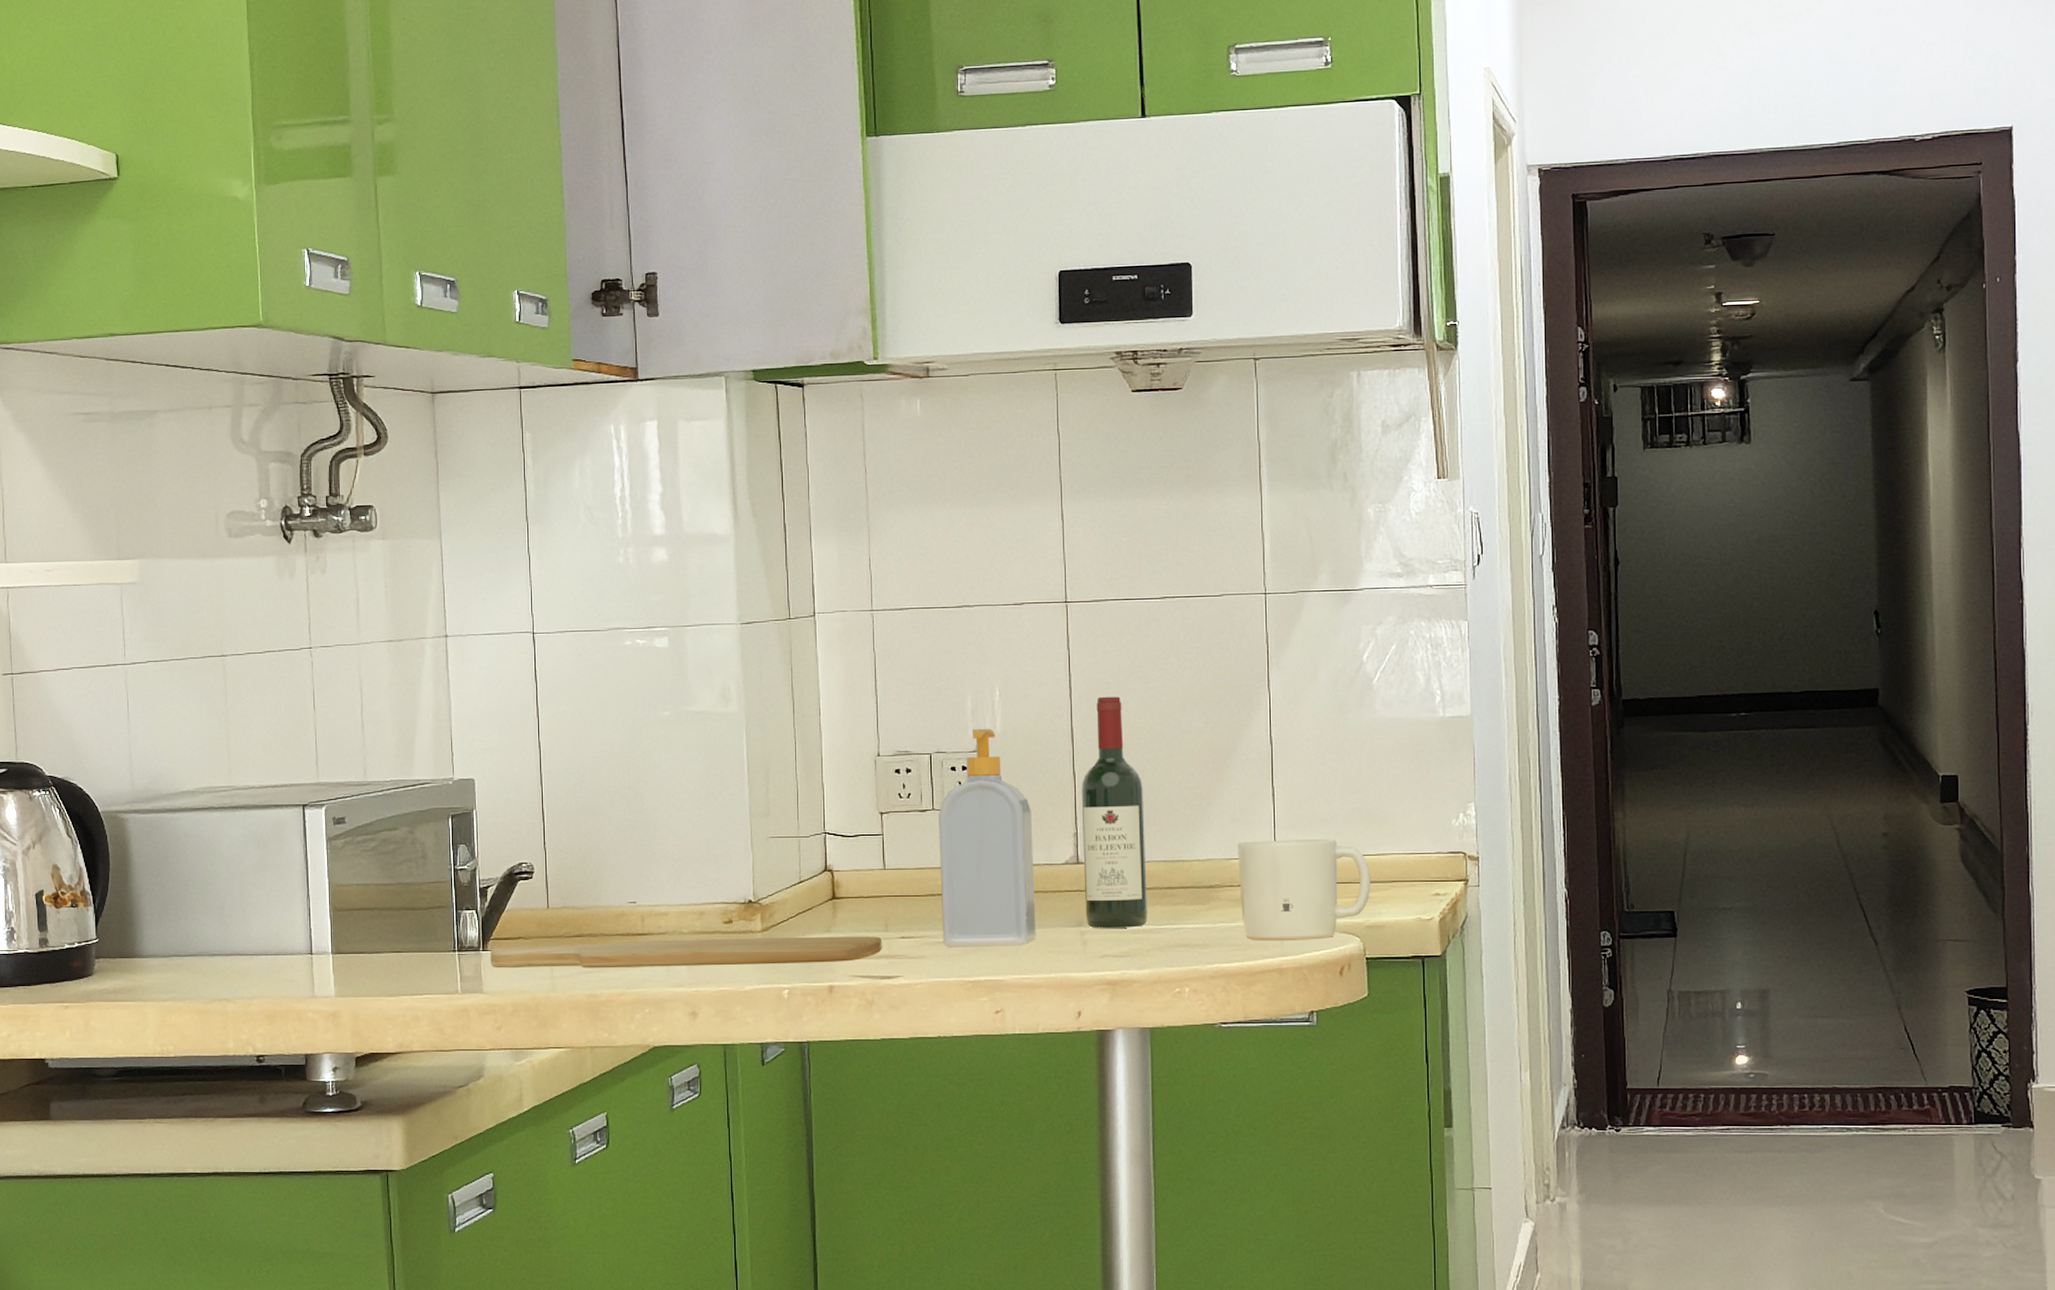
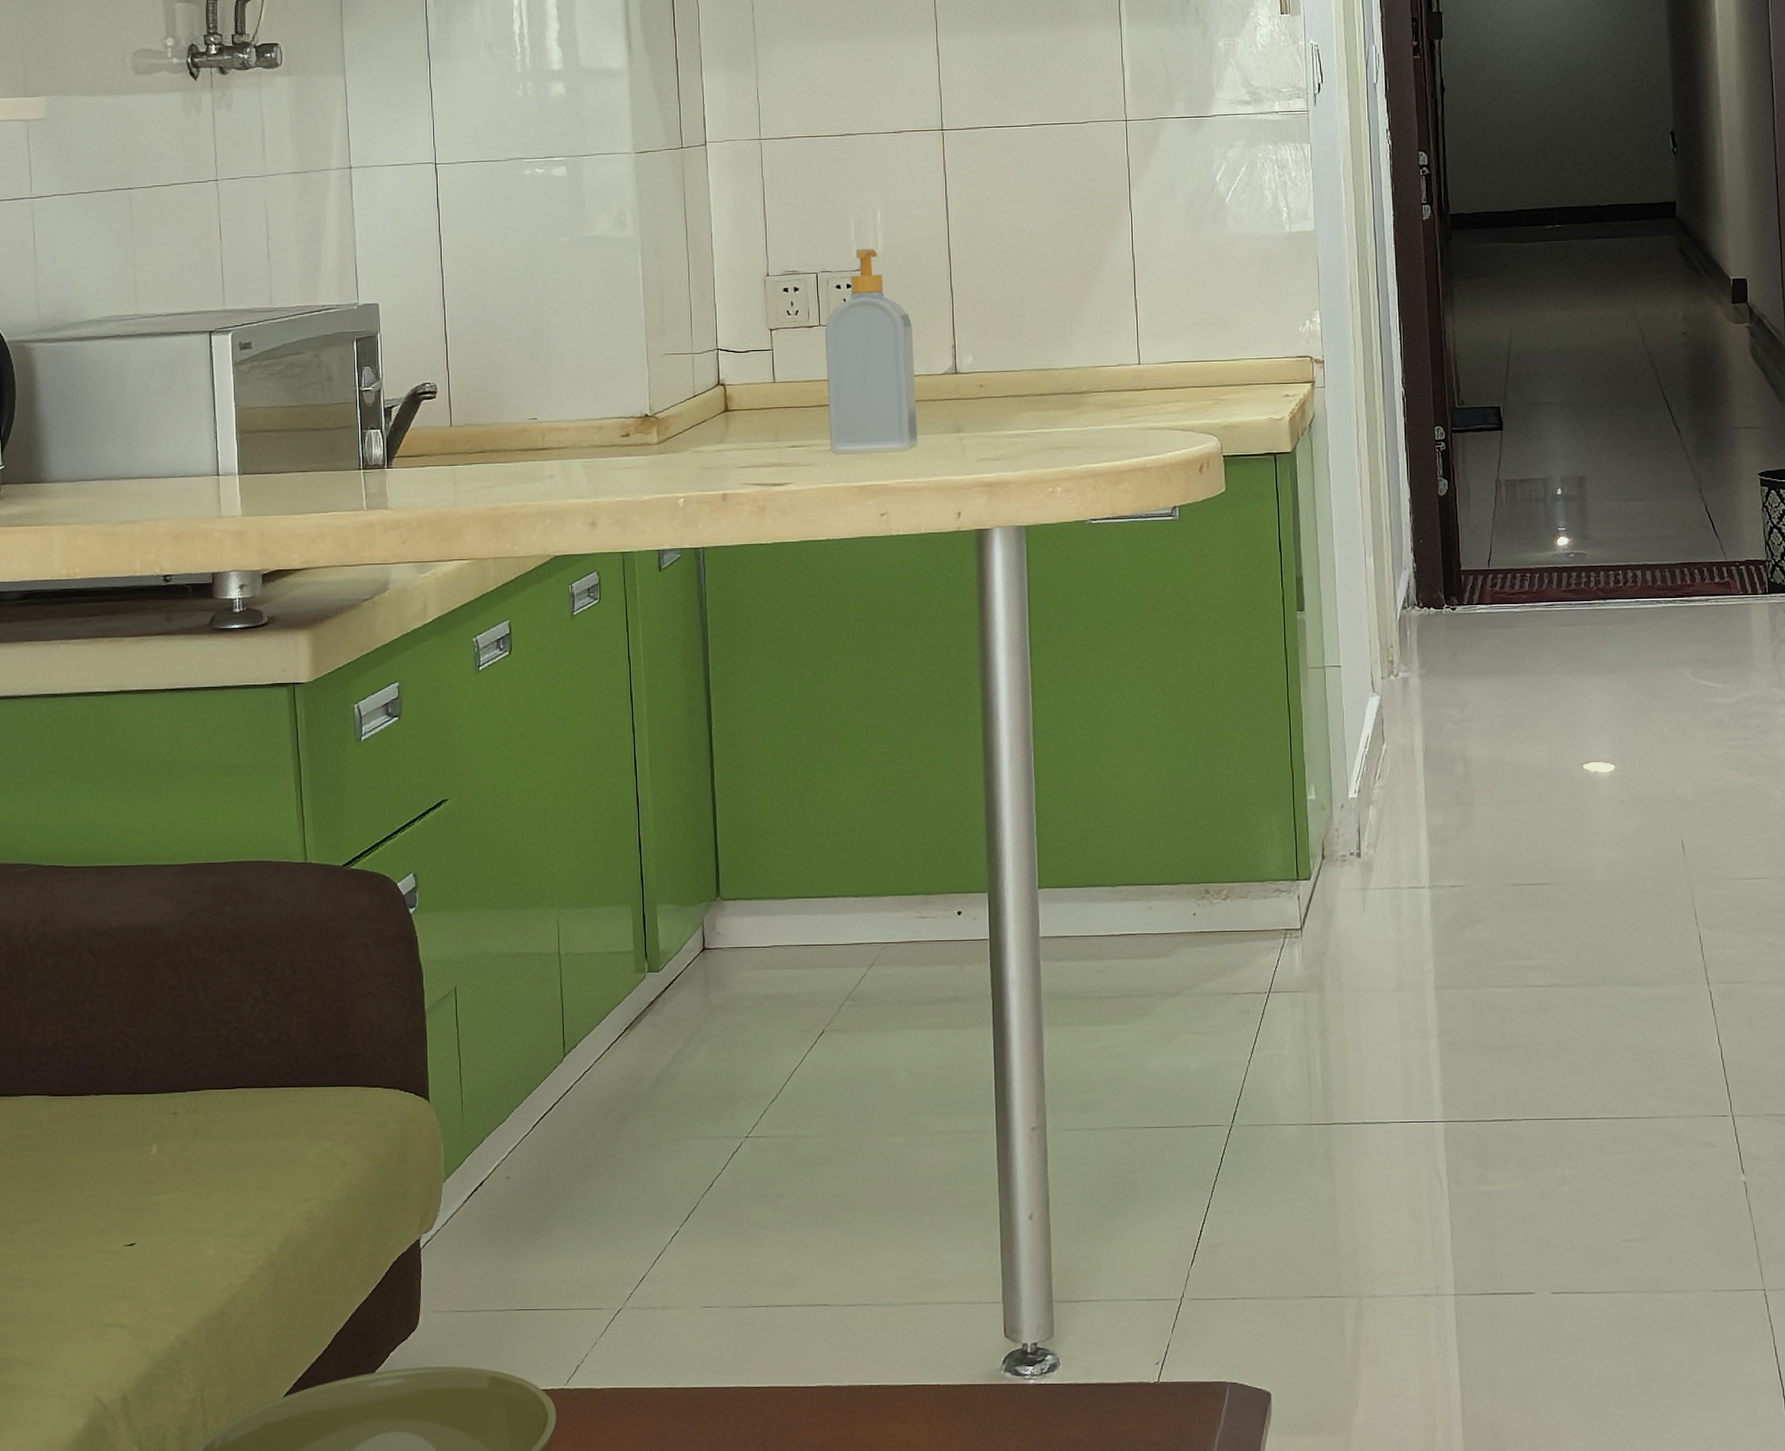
chopping board: present [491,936,883,969] -> none [395,446,774,485]
wine bottle: present [1081,696,1148,929] -> none [958,217,1022,434]
mug: present [1237,839,1371,942] -> none [1104,346,1227,443]

